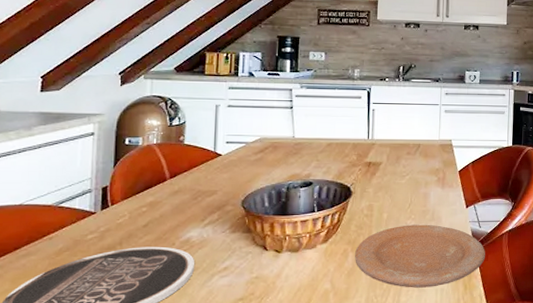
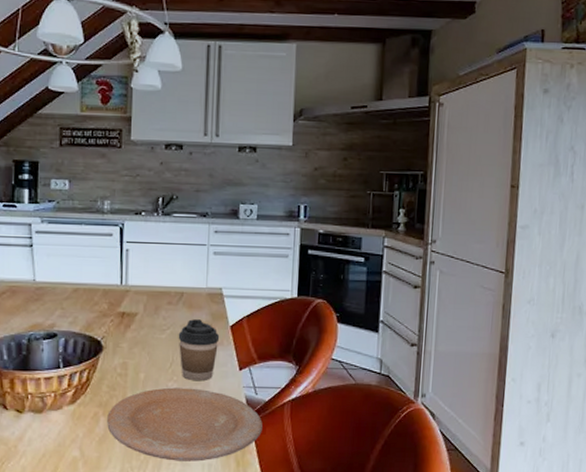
coffee cup: none [415,166,450,219] -> present [178,319,220,382]

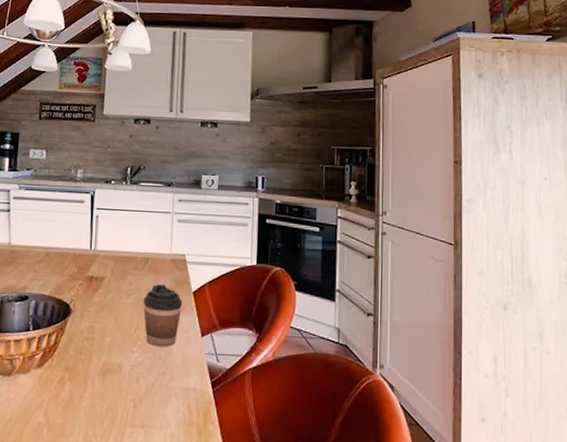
plate: present [107,387,263,462] -> none [72,352,224,431]

